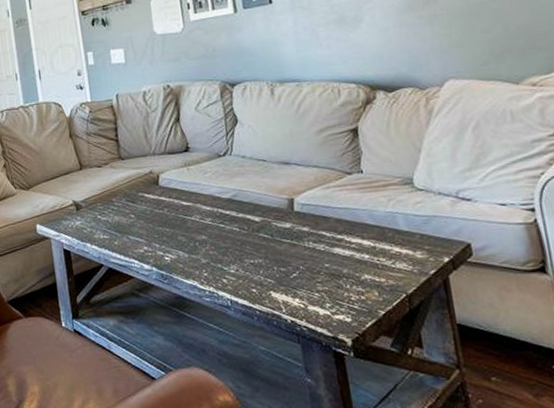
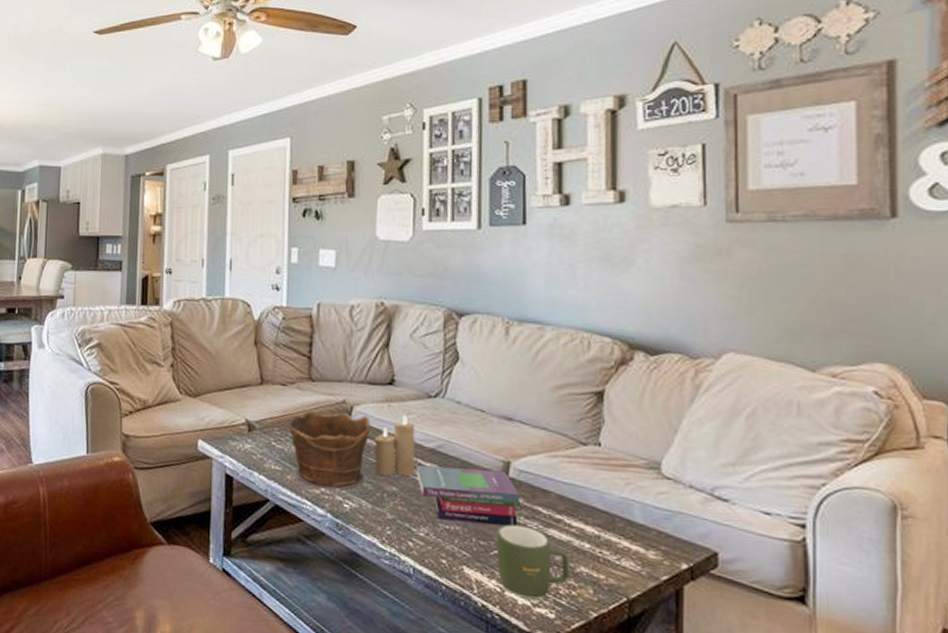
clay pot: none [108,180,178,248] -> present [288,410,371,490]
candle: none [180,175,218,228] -> present [374,415,415,476]
books: none [218,207,309,257] -> present [416,464,521,527]
mug: none [292,249,357,310] -> present [496,524,569,600]

